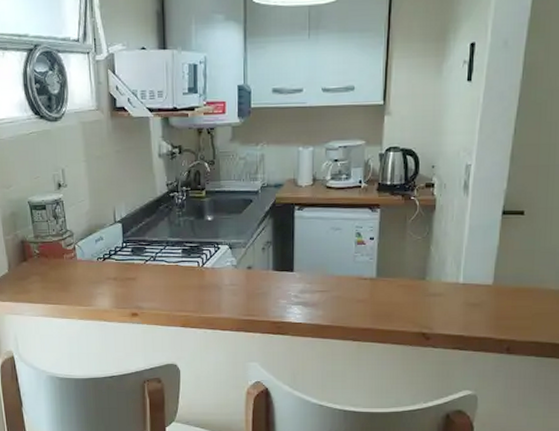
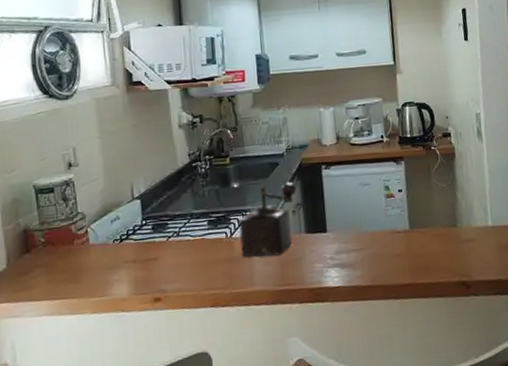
pepper mill: none [211,219,268,288] -> present [239,181,297,257]

